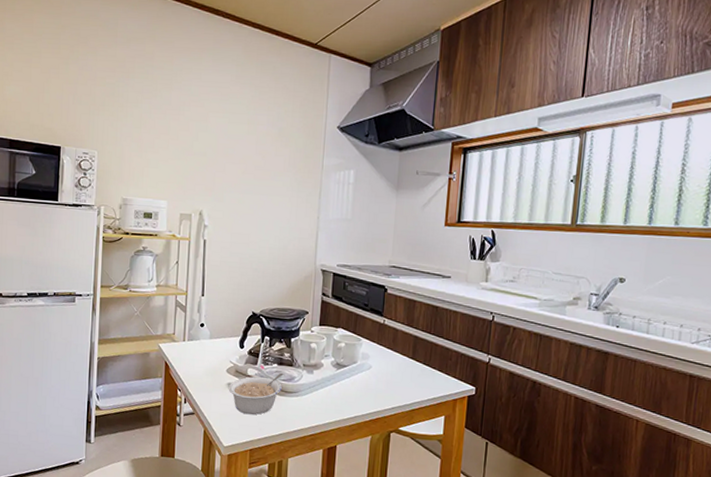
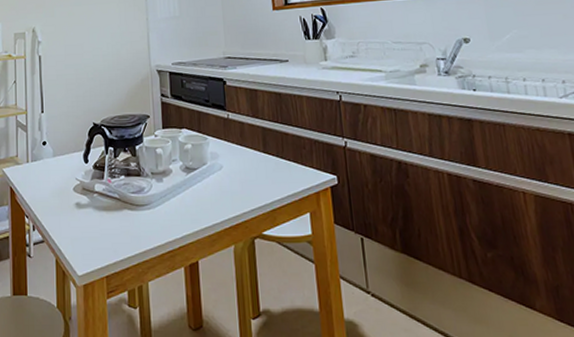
legume: present [228,372,284,415] -> none [77,184,132,236]

